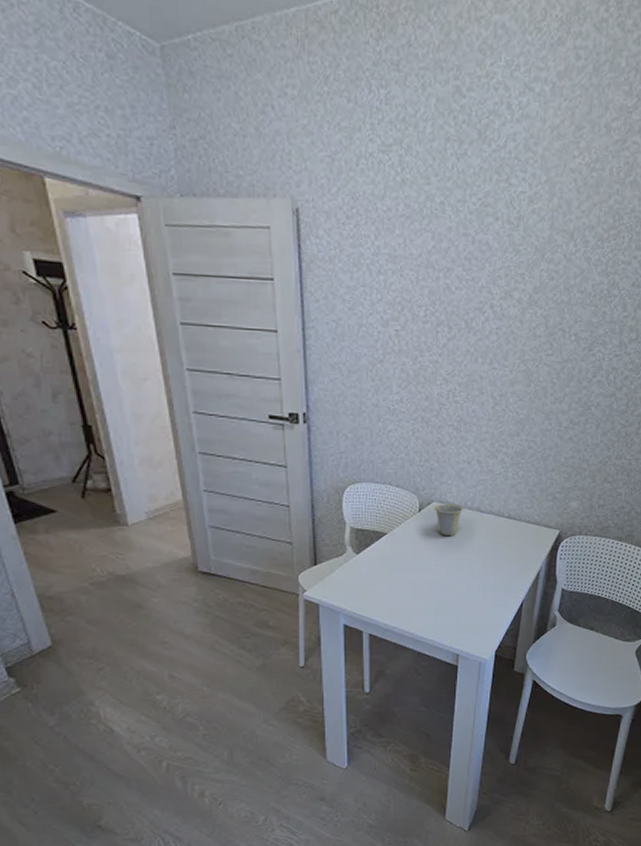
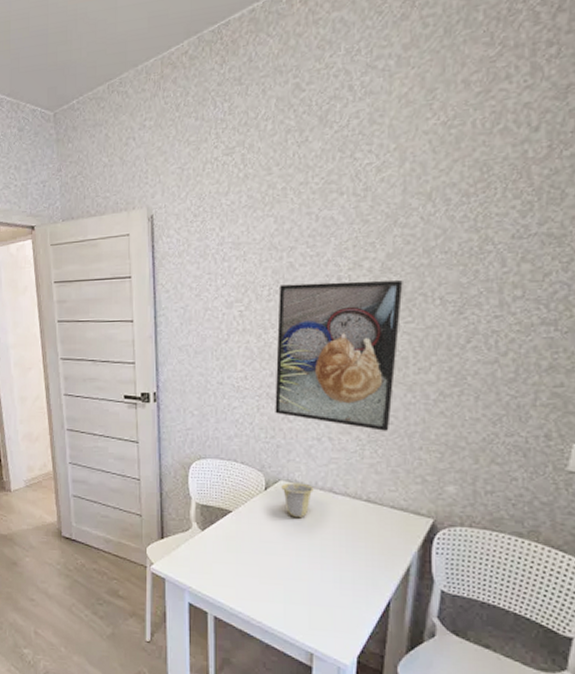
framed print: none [429,307,547,455] -> present [275,280,403,431]

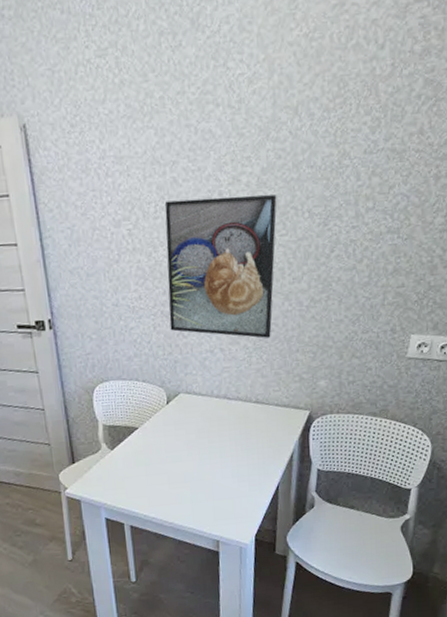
cup: present [281,482,313,517] -> none [181,393,210,425]

